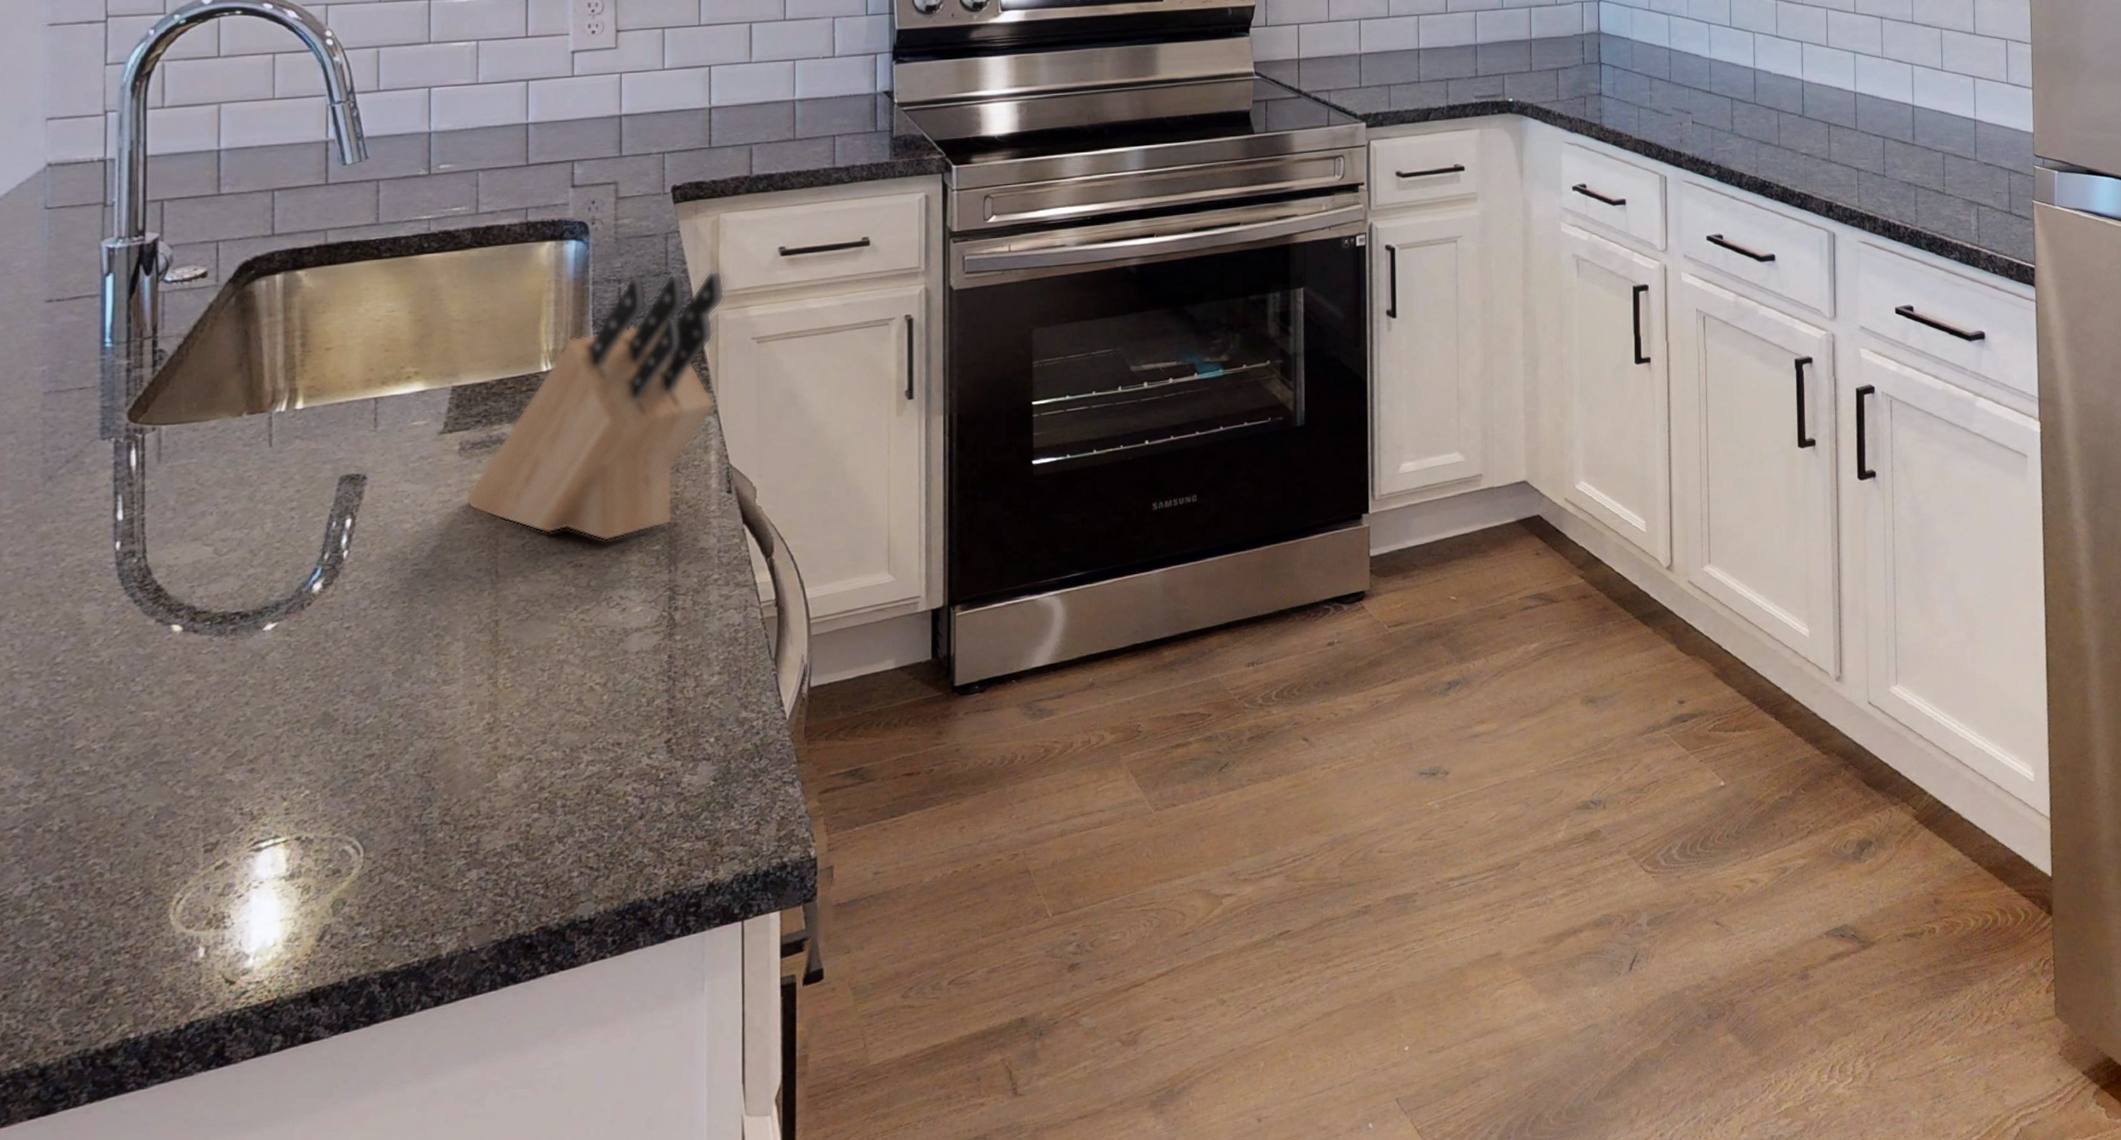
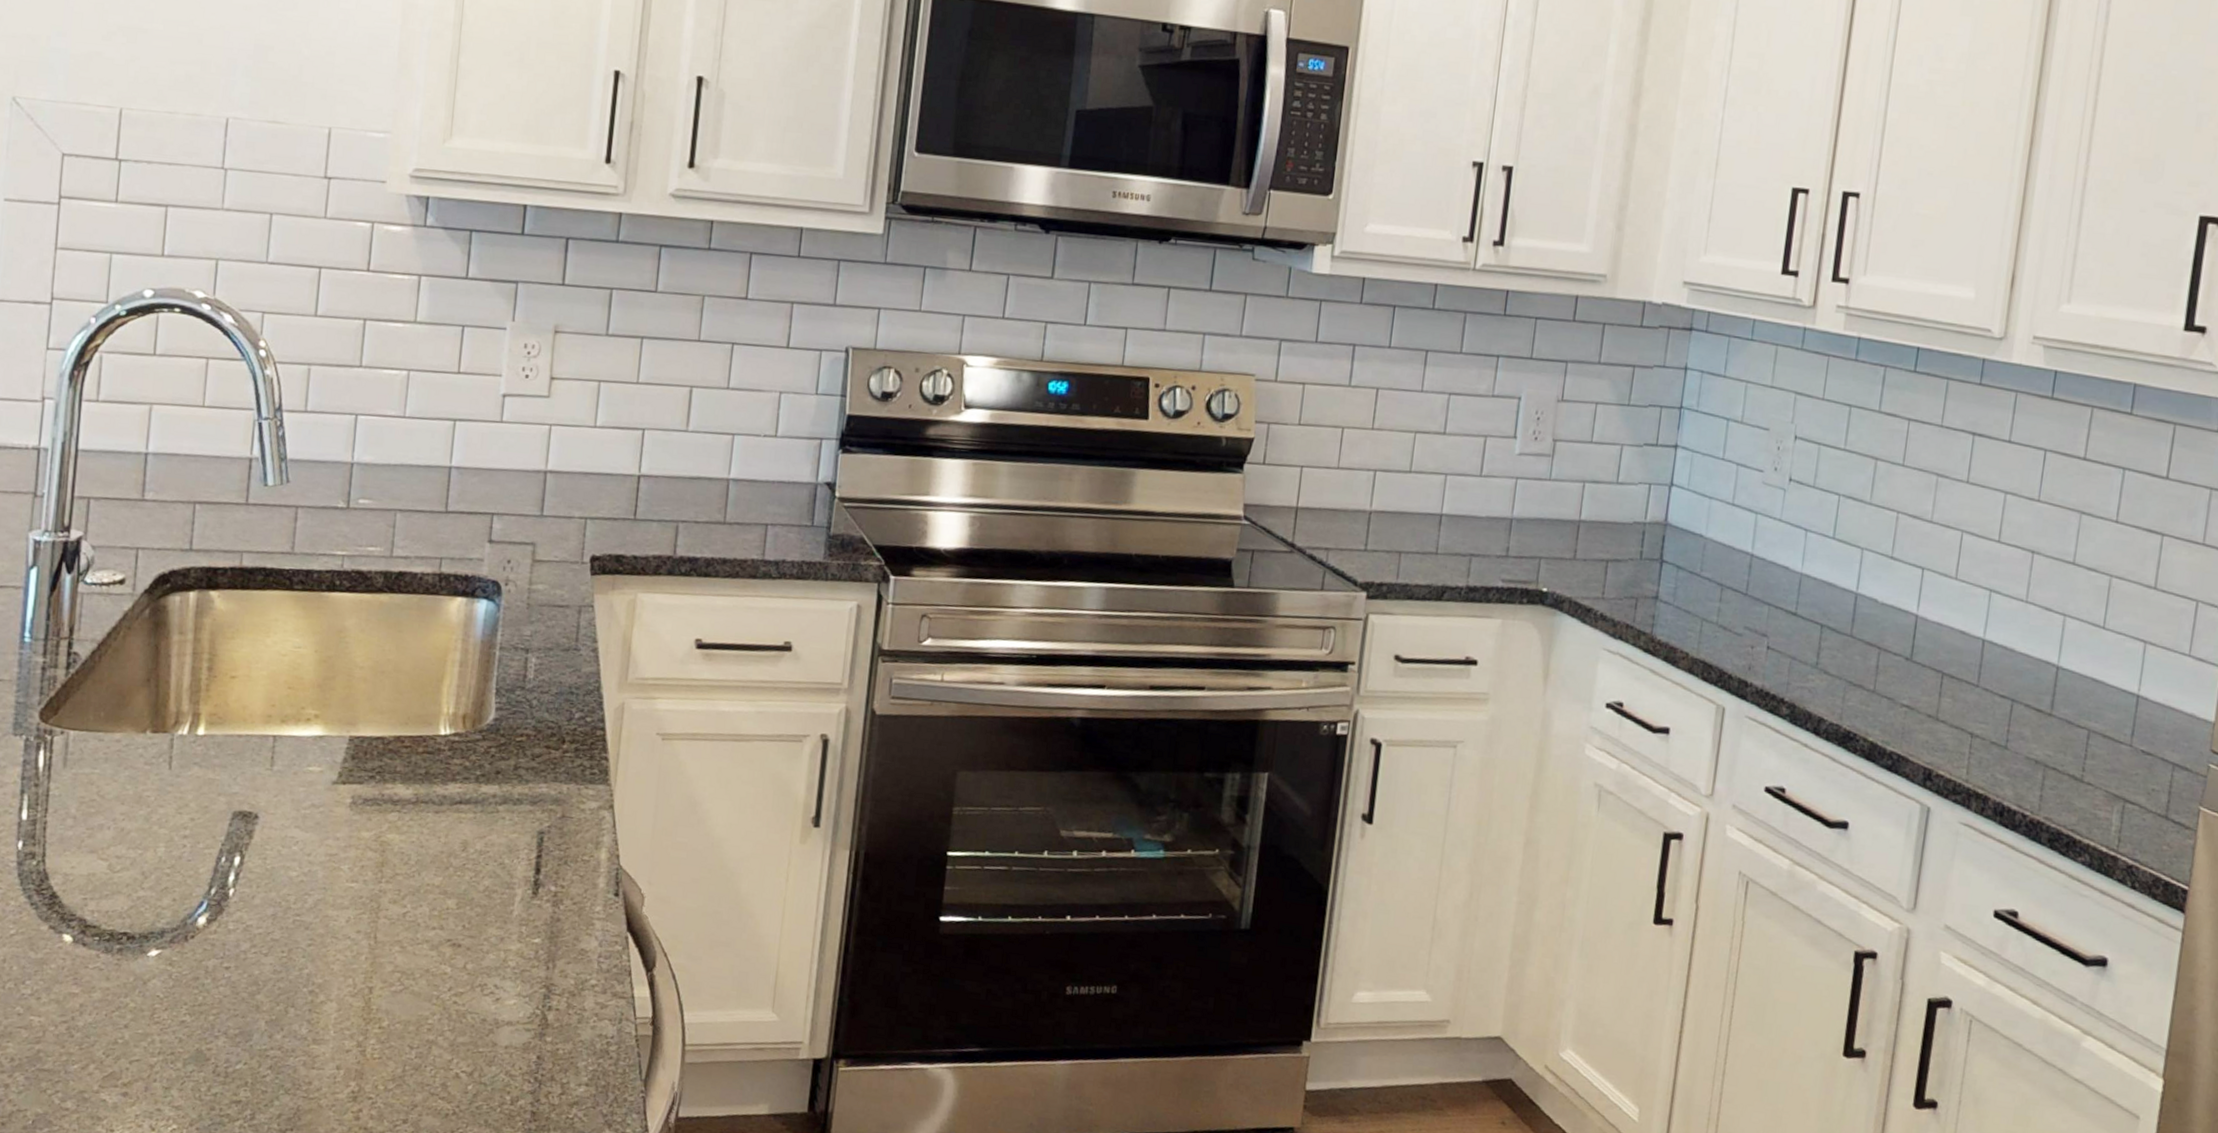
knife block: present [464,270,725,542] -> none [351,648,634,926]

